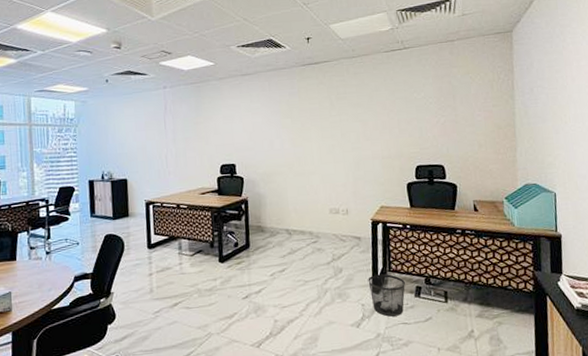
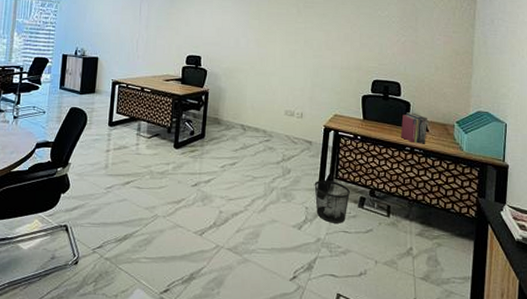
books: none [449,194,477,226] -> present [400,112,427,144]

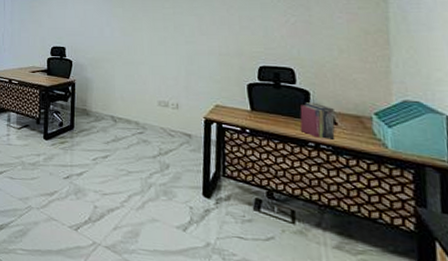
waste bin: present [314,180,350,223] -> none [198,177,242,228]

